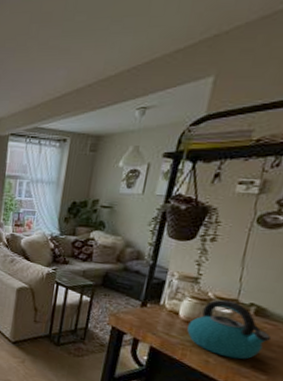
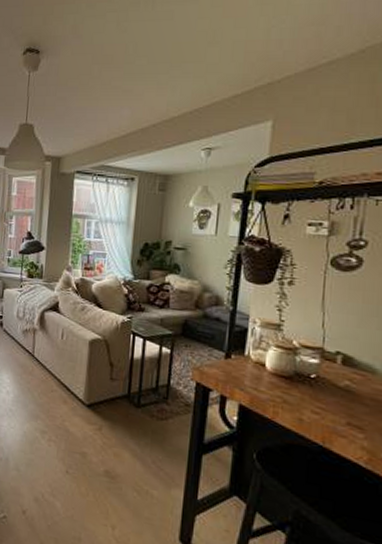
kettle: present [187,299,271,360] -> none [276,348,361,416]

